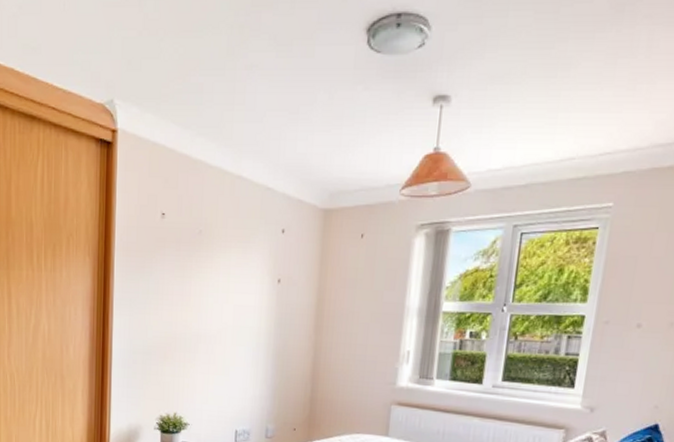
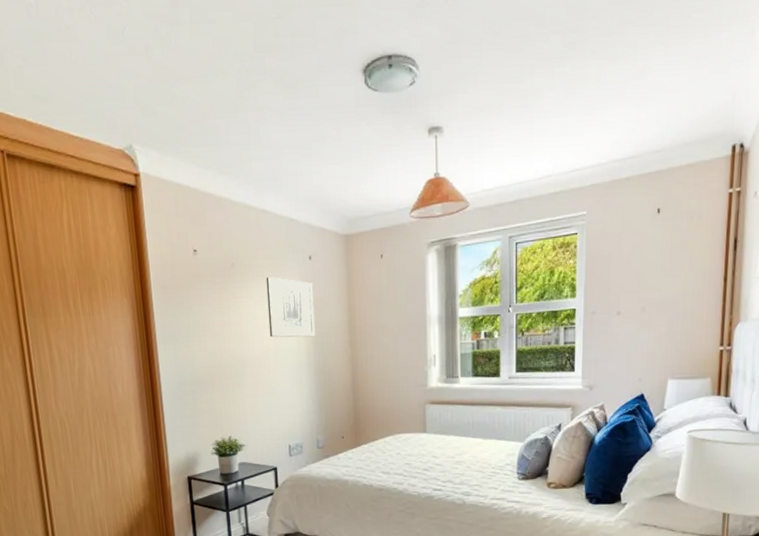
wall art: none [229,248,282,317] -> present [266,277,315,338]

